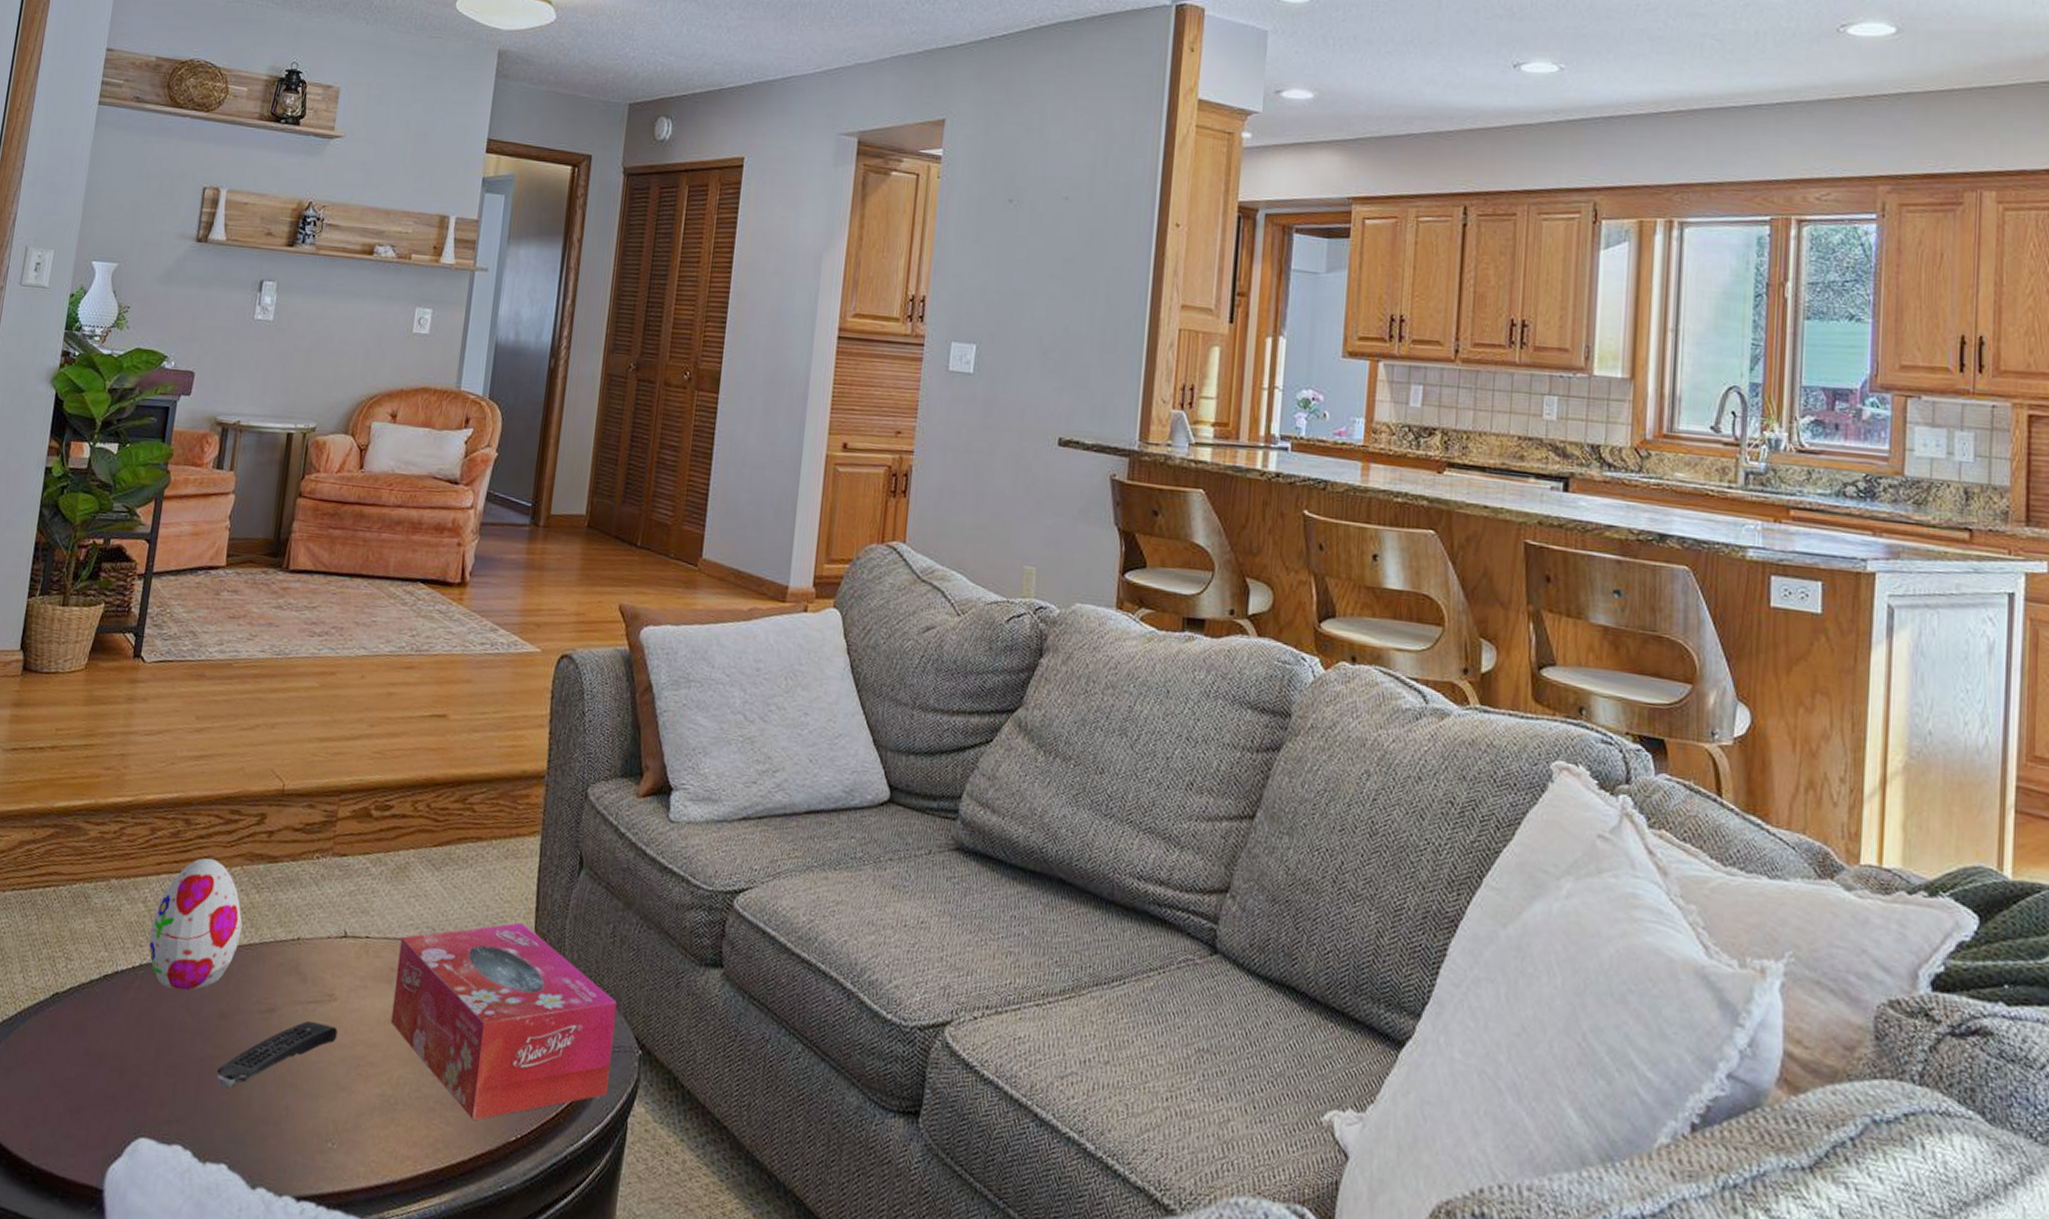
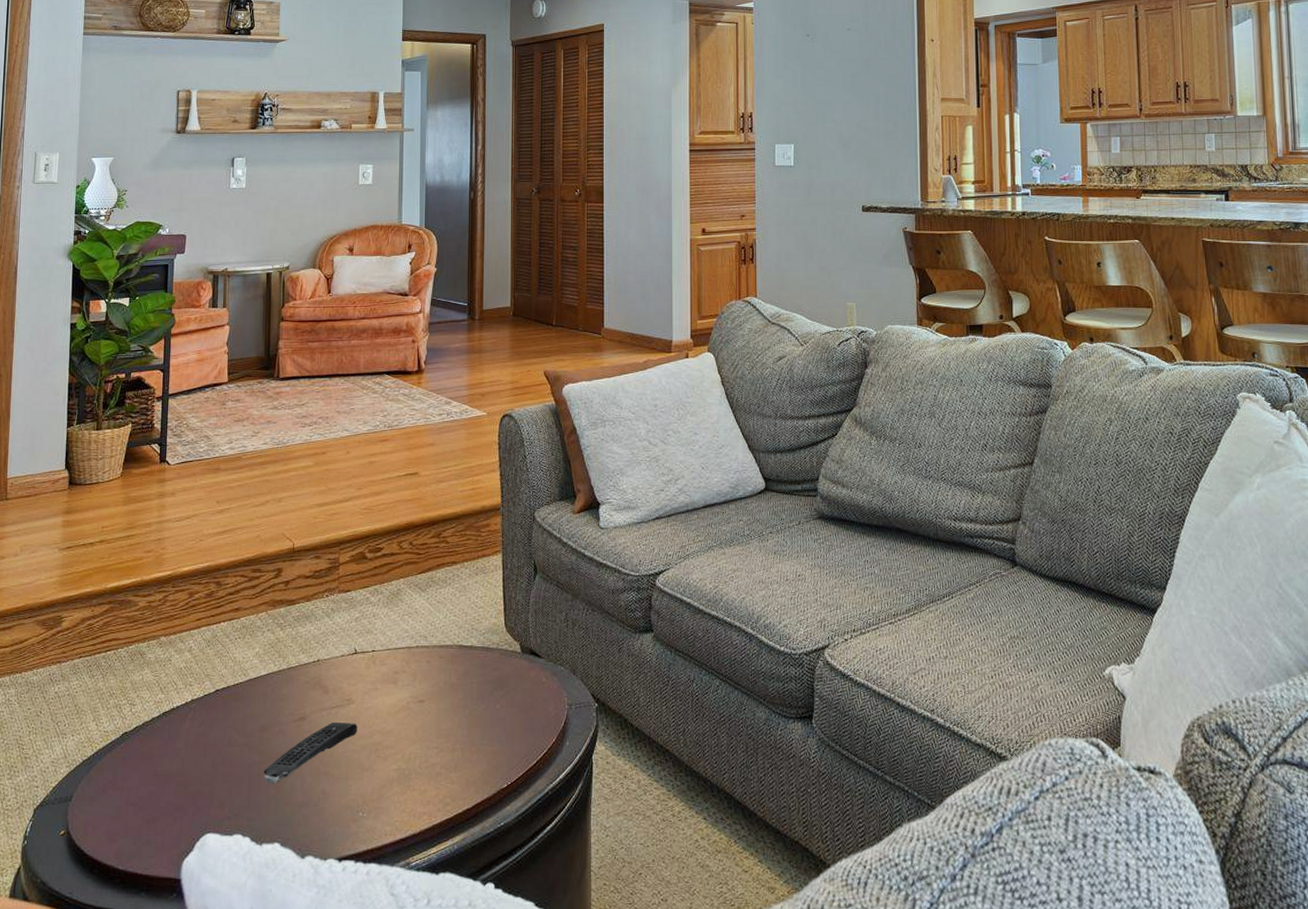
decorative egg: present [149,857,243,991] -> none [197,609,272,714]
tissue box: present [390,922,617,1121] -> none [399,622,575,777]

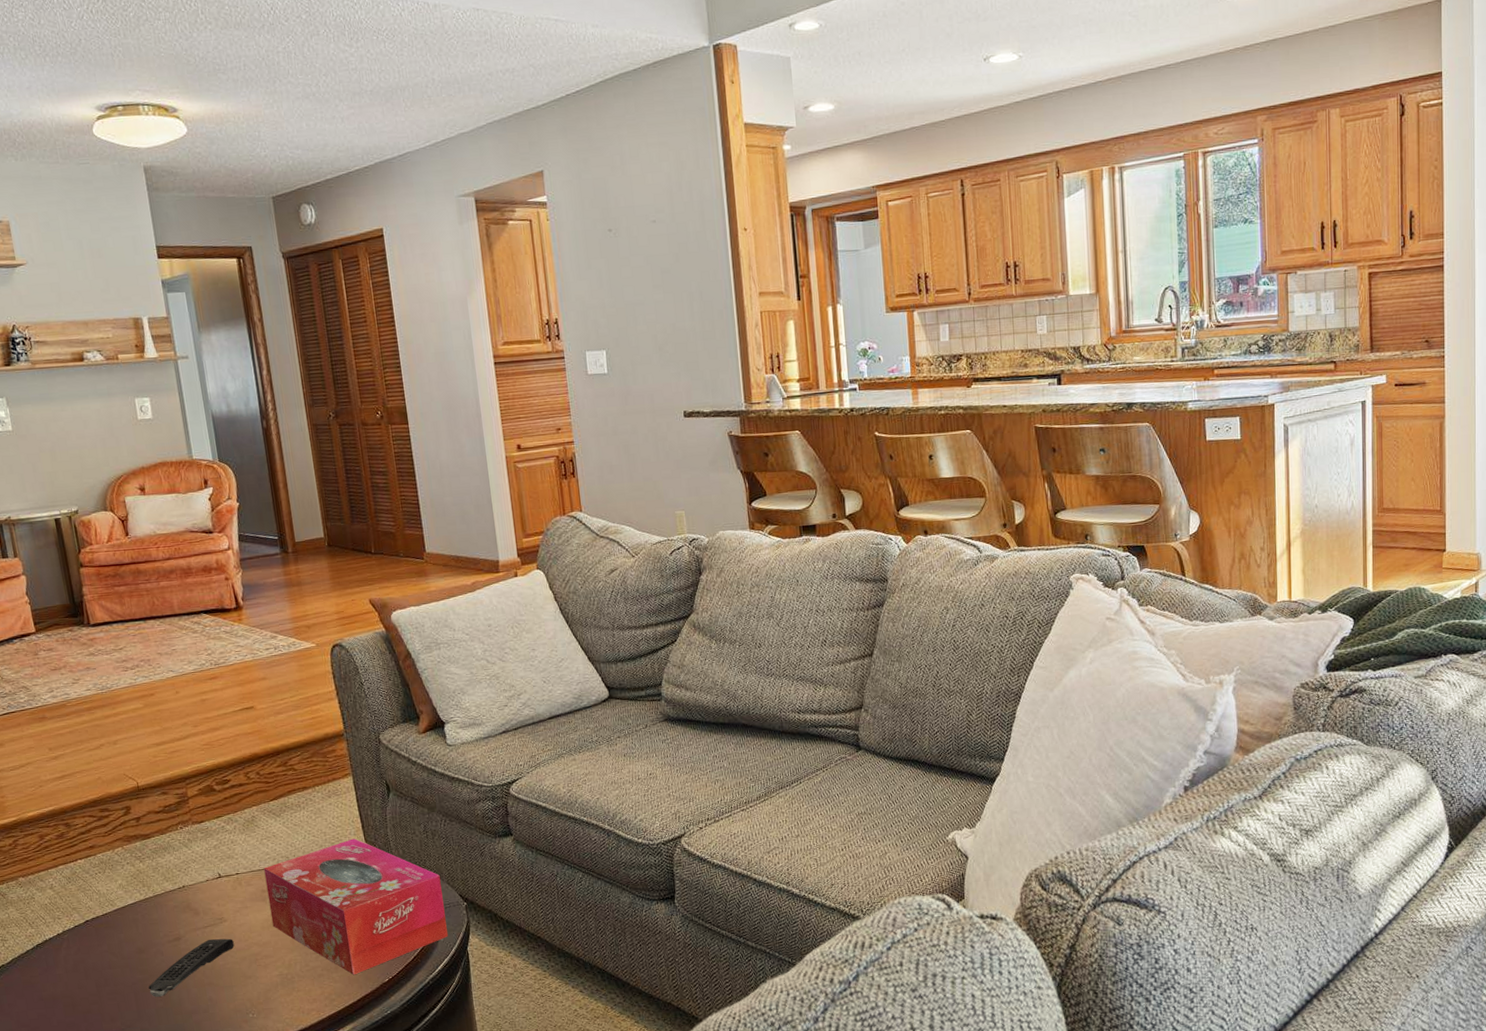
tissue box: none [399,622,575,777] -> present [263,838,449,976]

